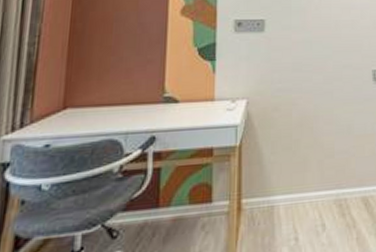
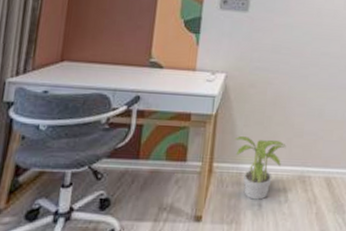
potted plant: none [262,164,318,234] -> present [234,136,286,200]

